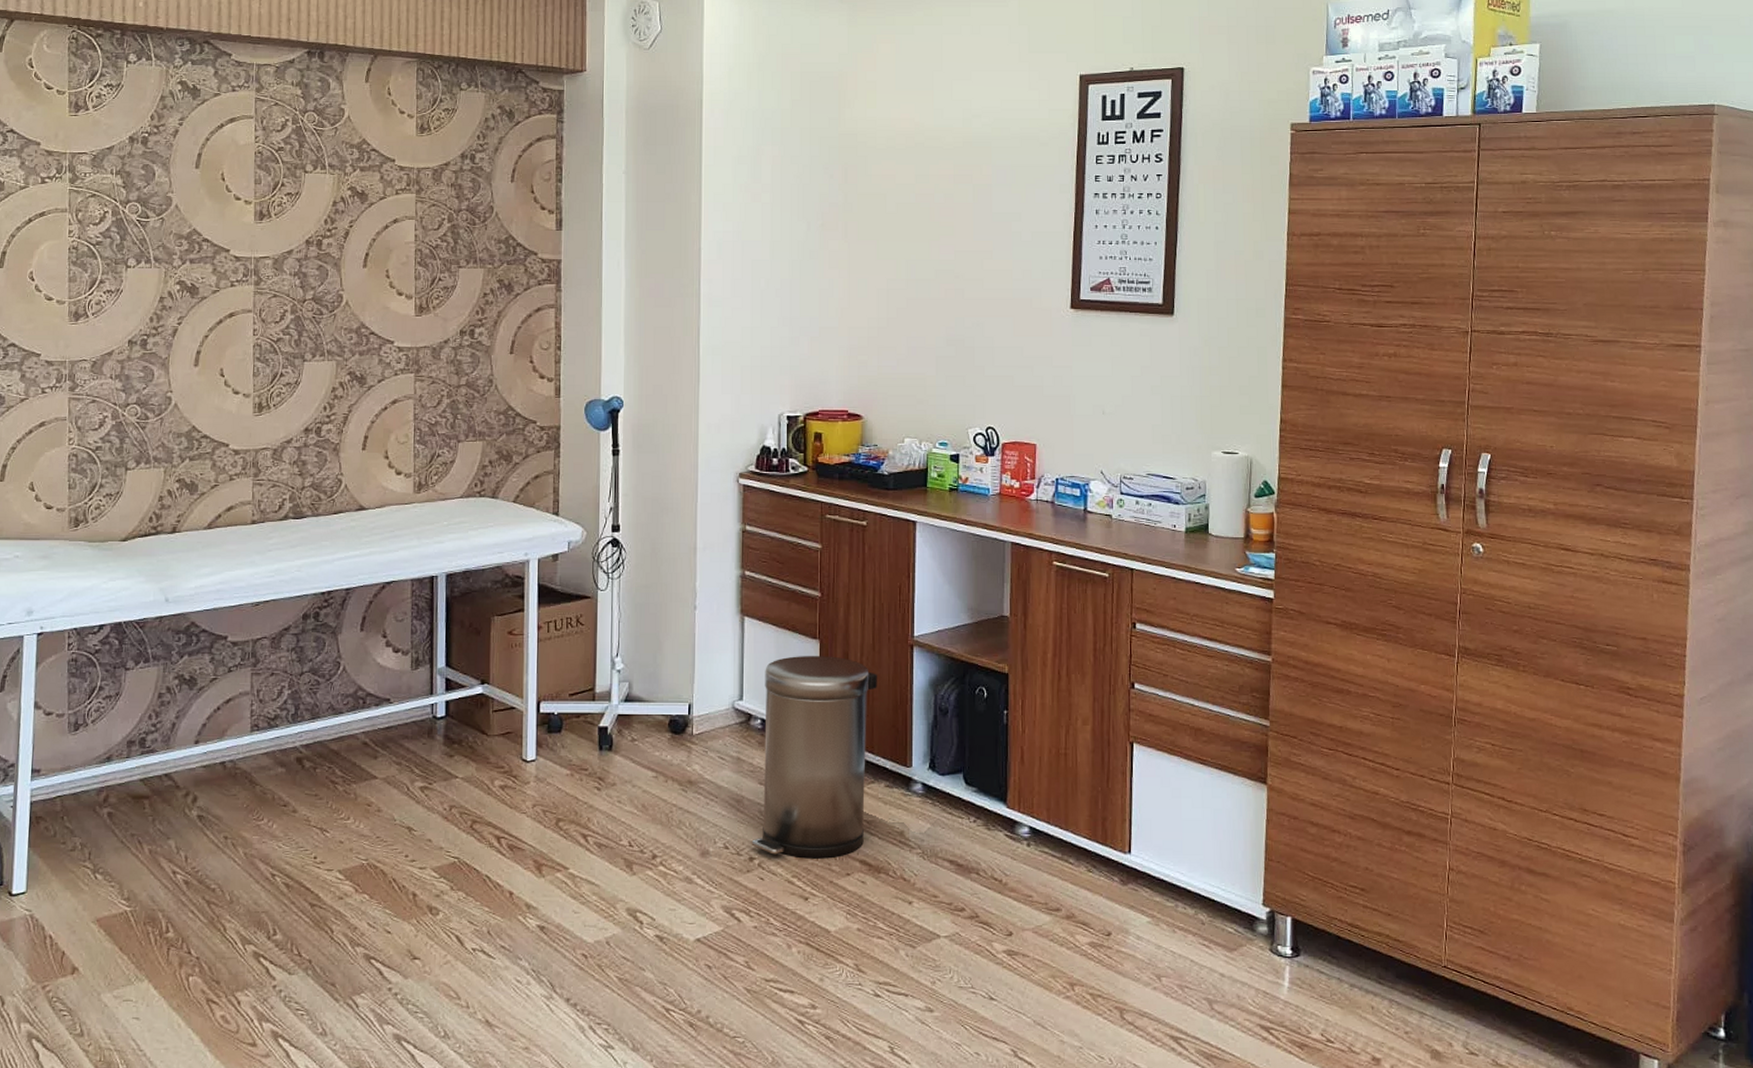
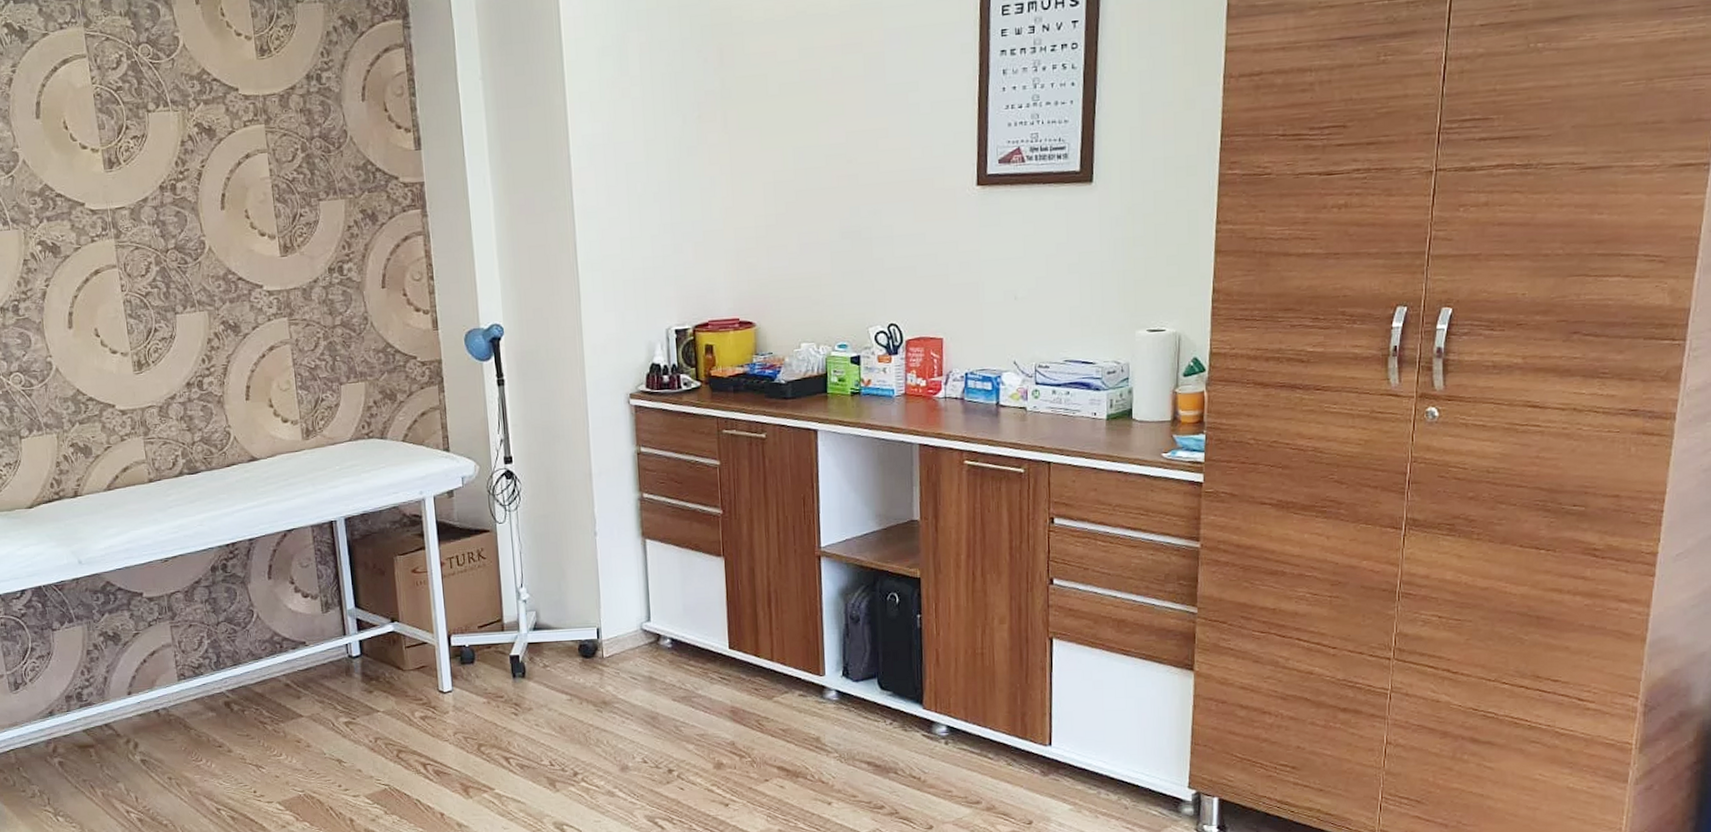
pedal bin: present [751,656,877,859] -> none [669,572,786,768]

